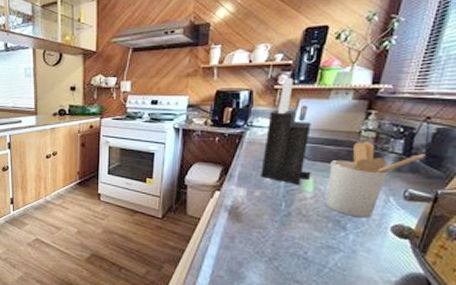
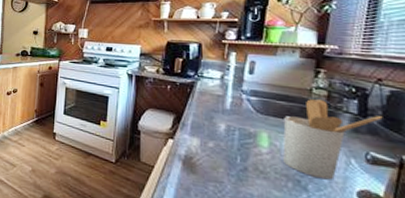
knife block: present [261,77,311,185] -> none [213,33,265,139]

